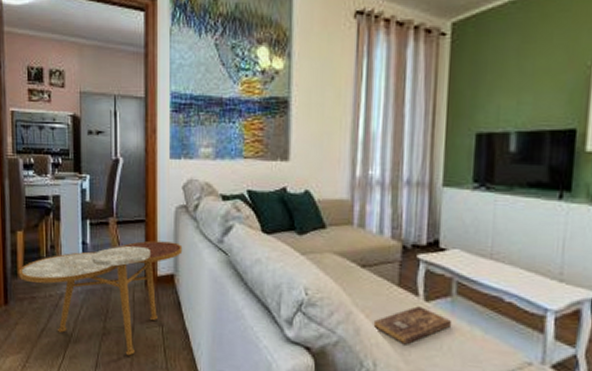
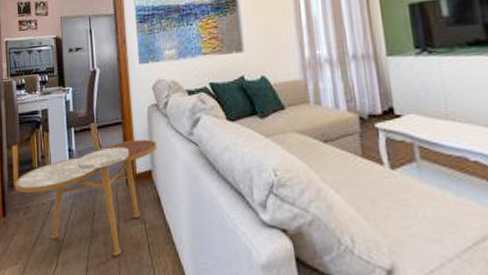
bible: present [373,306,452,345] -> none [344,175,423,217]

